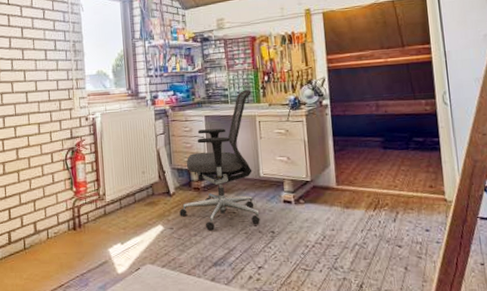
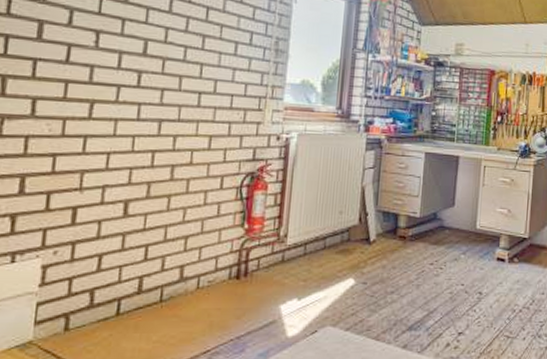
office chair: present [179,89,260,231] -> none [377,128,481,288]

